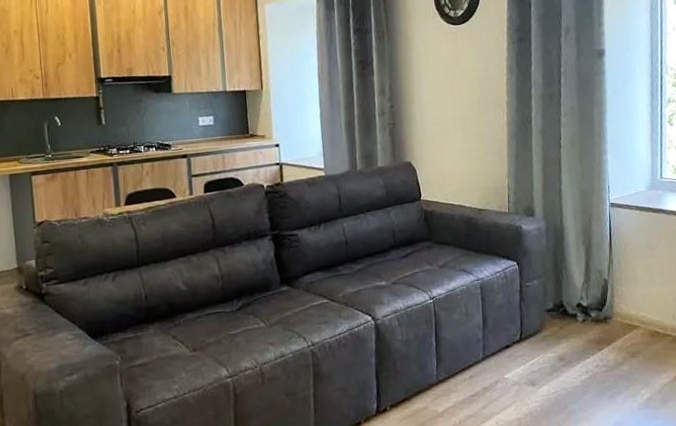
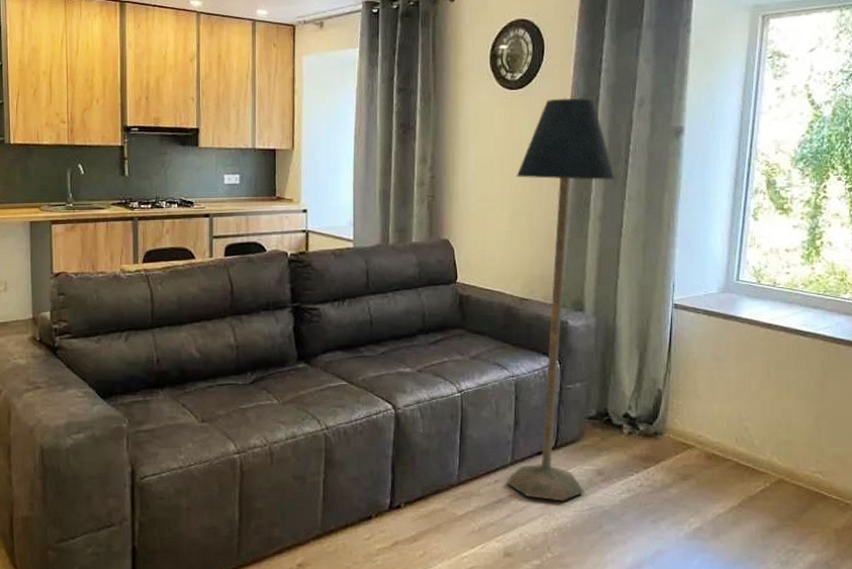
floor lamp: none [466,29,552,388] -> present [506,98,616,501]

